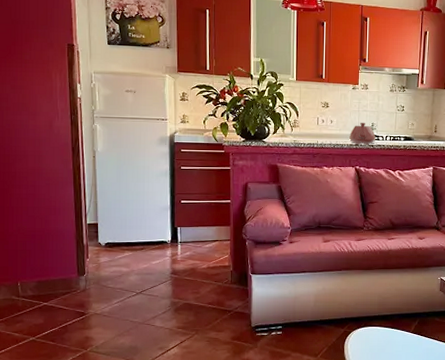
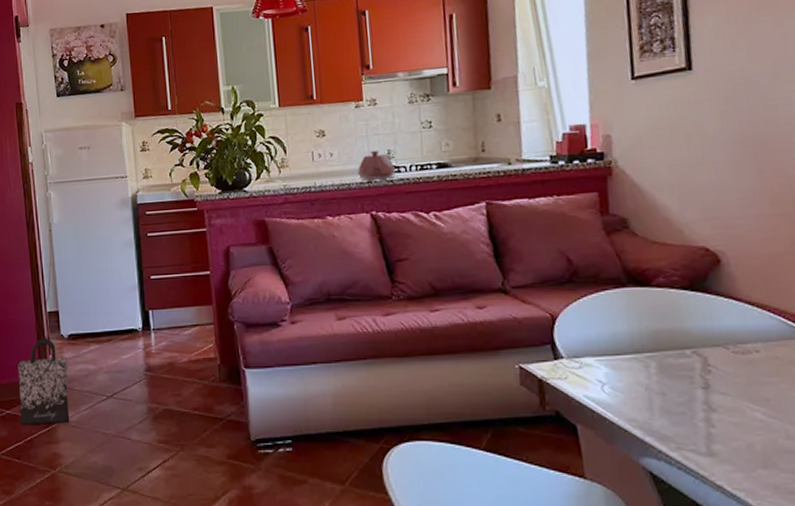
shopping bag: none [56,245,103,315] -> present [18,338,70,426]

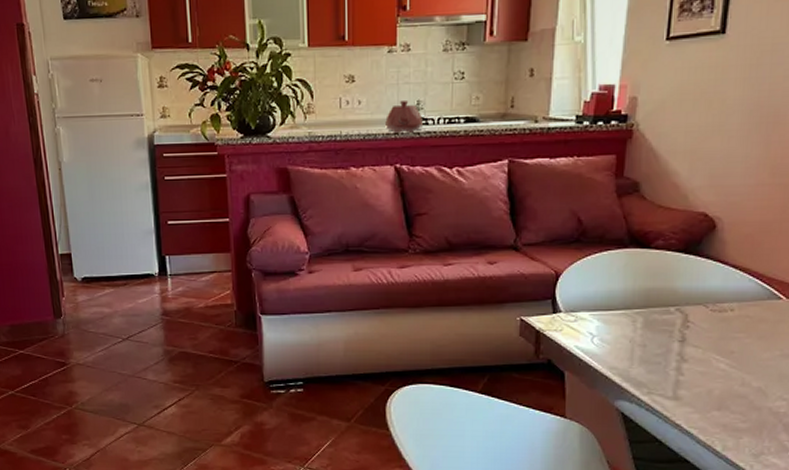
shopping bag: present [18,338,70,426] -> none [29,280,85,365]

